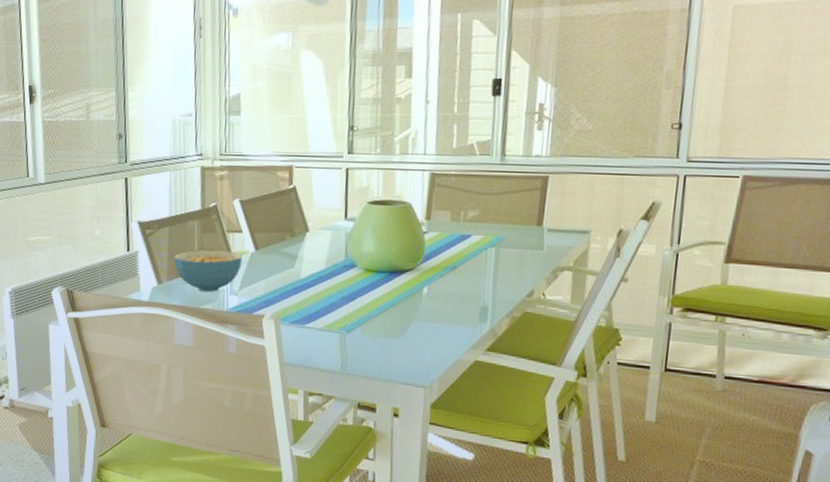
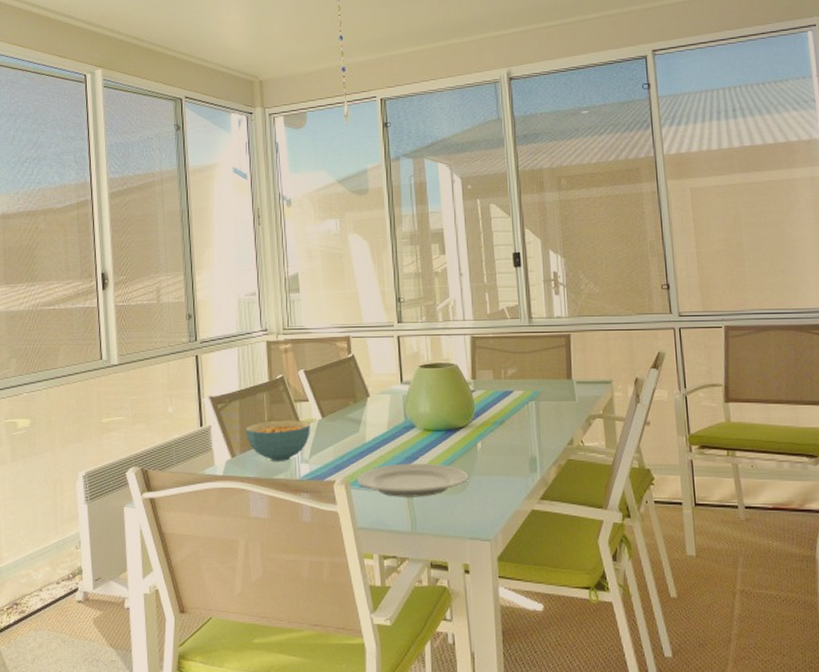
plate: none [288,303,410,339] -> present [357,463,469,497]

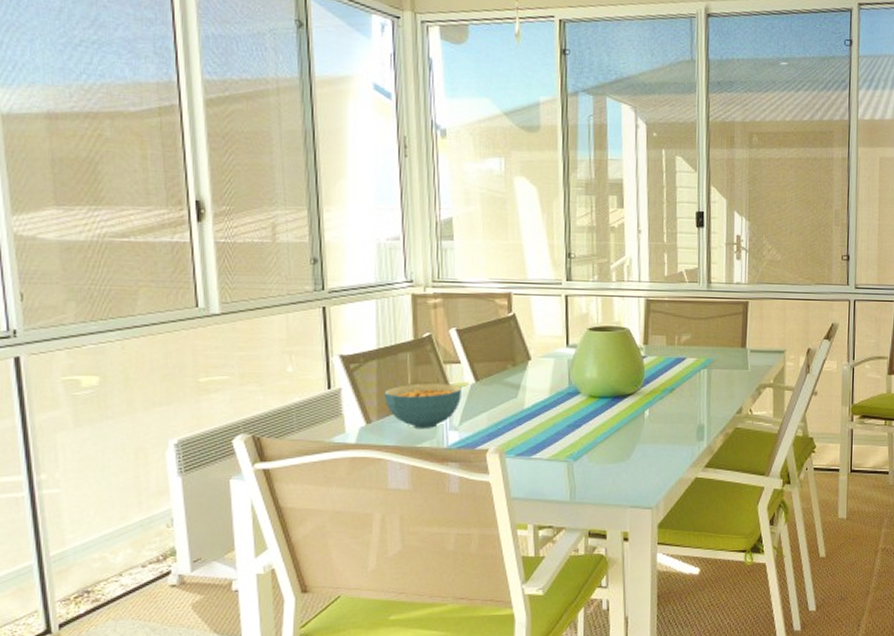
plate: present [357,463,469,497] -> none [513,431,634,466]

